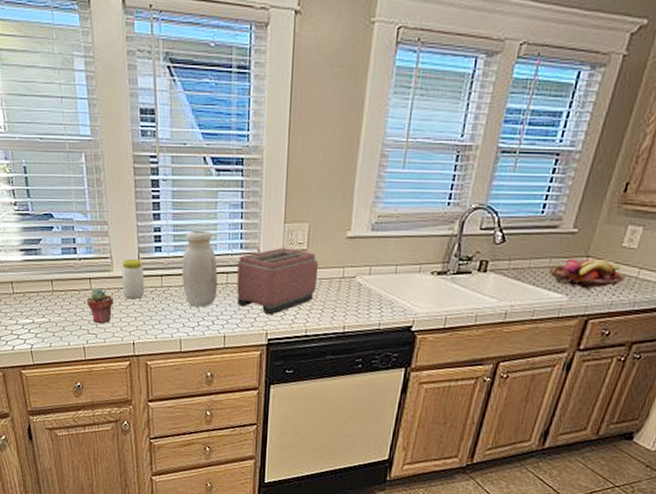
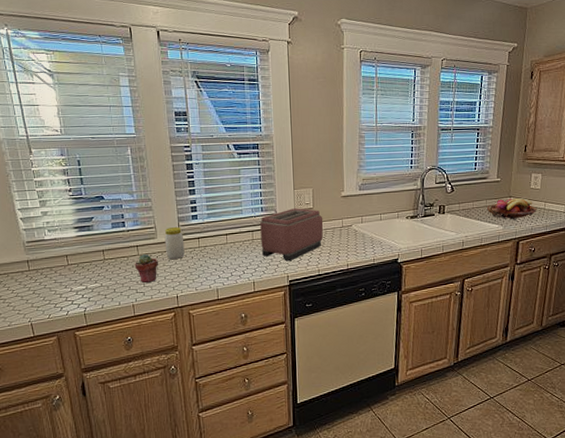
jar: present [182,230,218,308] -> none [215,199,245,261]

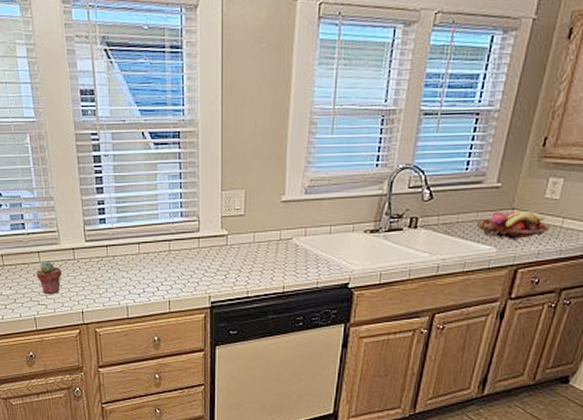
jar: present [164,227,185,259] -> none [68,232,91,269]
toaster: present [260,208,323,262] -> none [179,214,257,279]

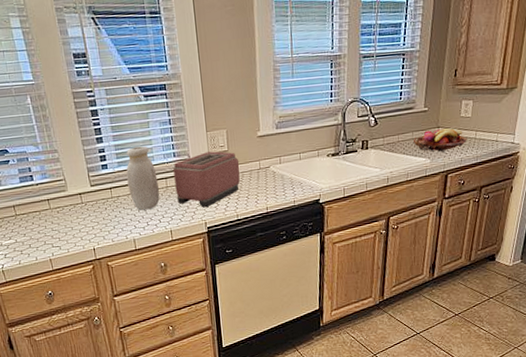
potted succulent: present [36,262,62,294] -> none [47,208,72,237]
jar: none [126,201,160,275] -> present [126,146,160,211]
toaster: none [179,214,257,279] -> present [173,151,240,208]

